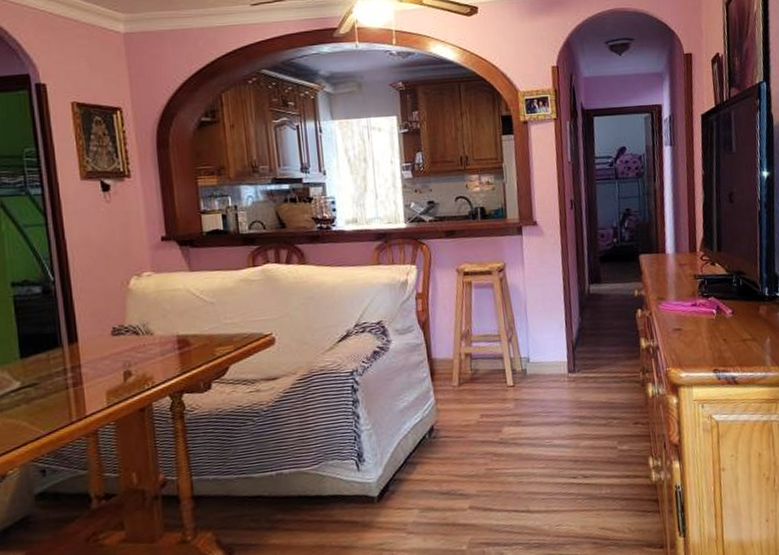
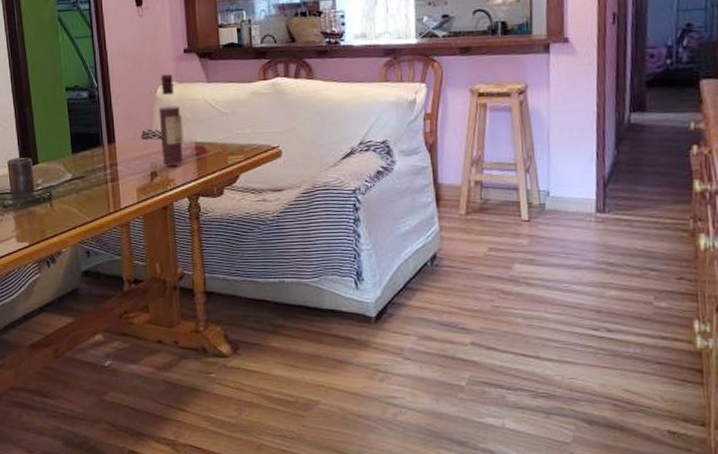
wine bottle: none [132,264,164,363] -> present [158,74,184,166]

